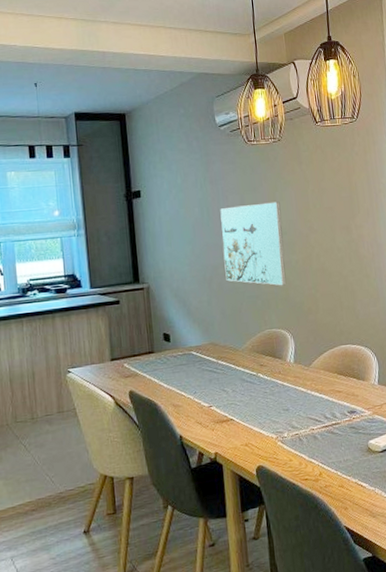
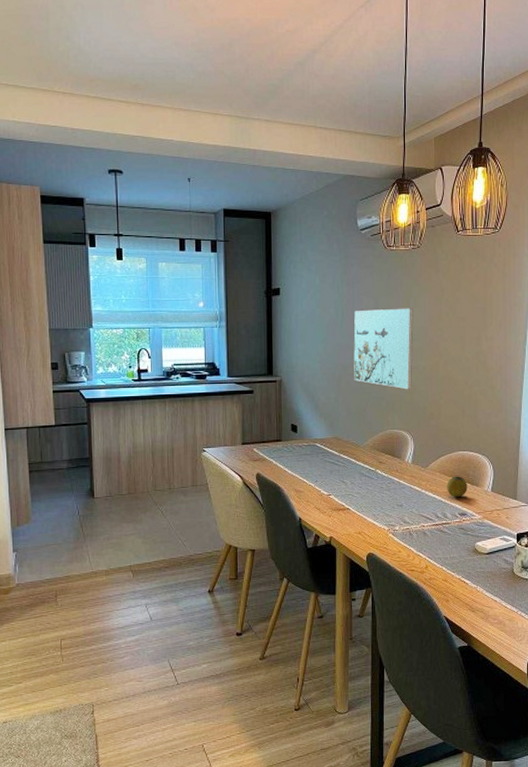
fruit: none [332,371,354,394] -> present [447,476,467,497]

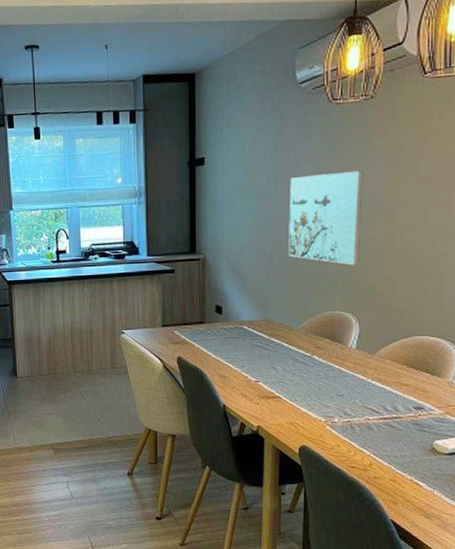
fruit: present [447,476,467,497] -> none [399,364,426,388]

